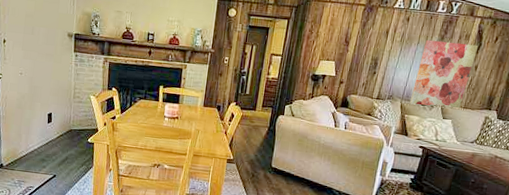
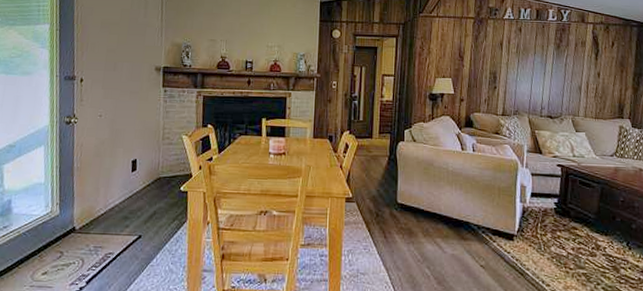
wall art: present [409,39,479,110] -> none [537,49,597,121]

